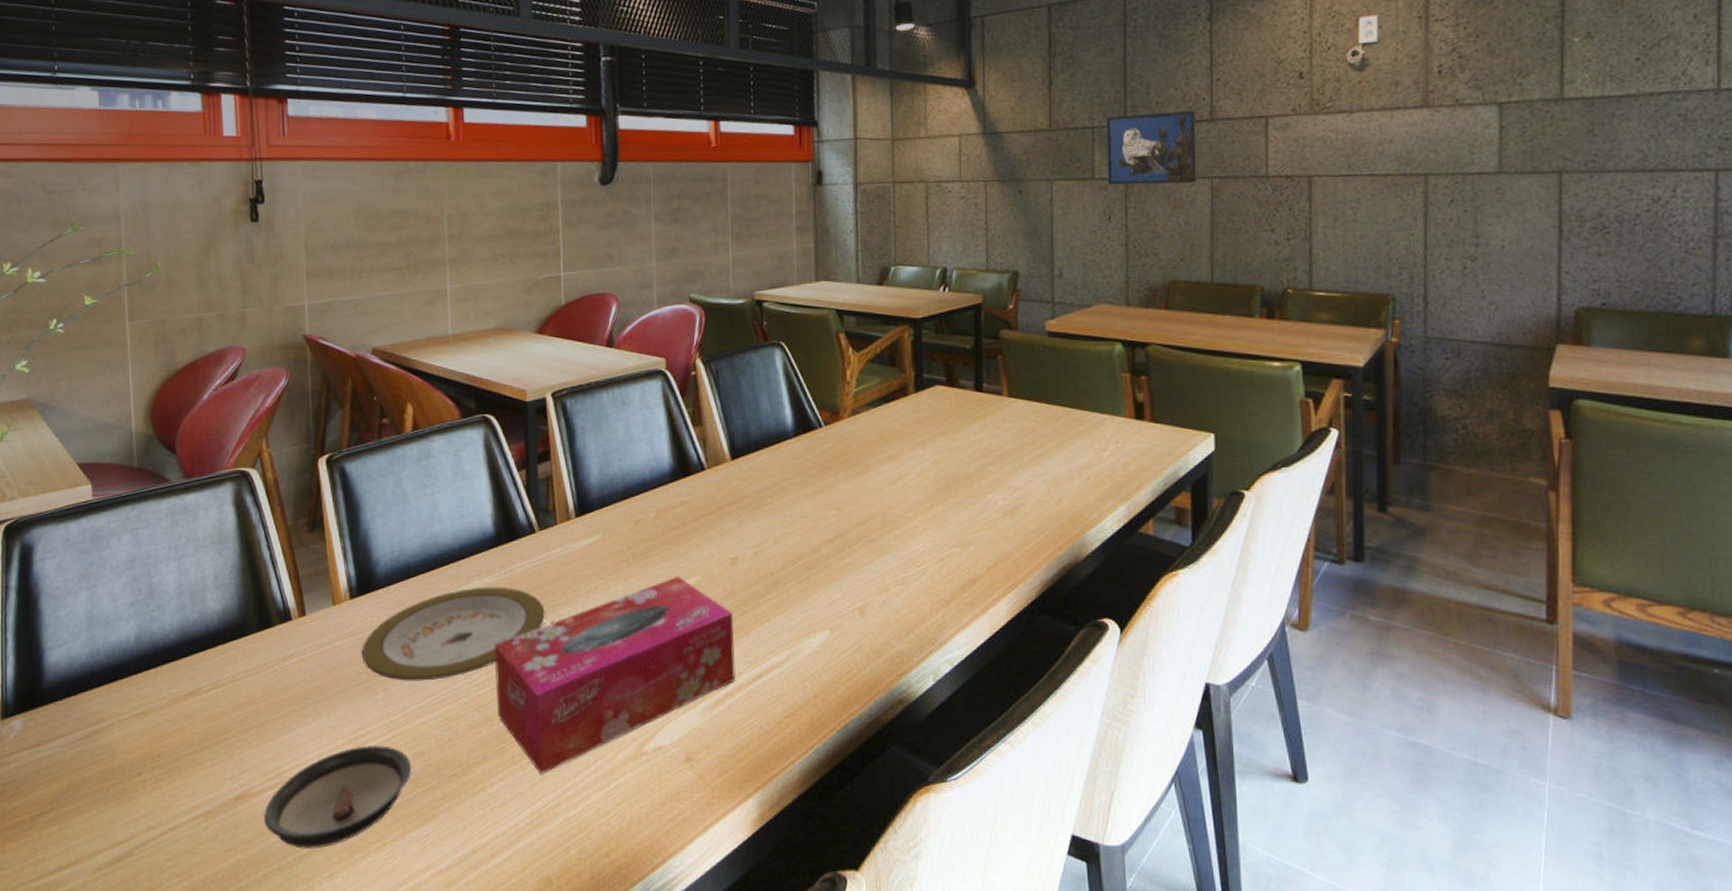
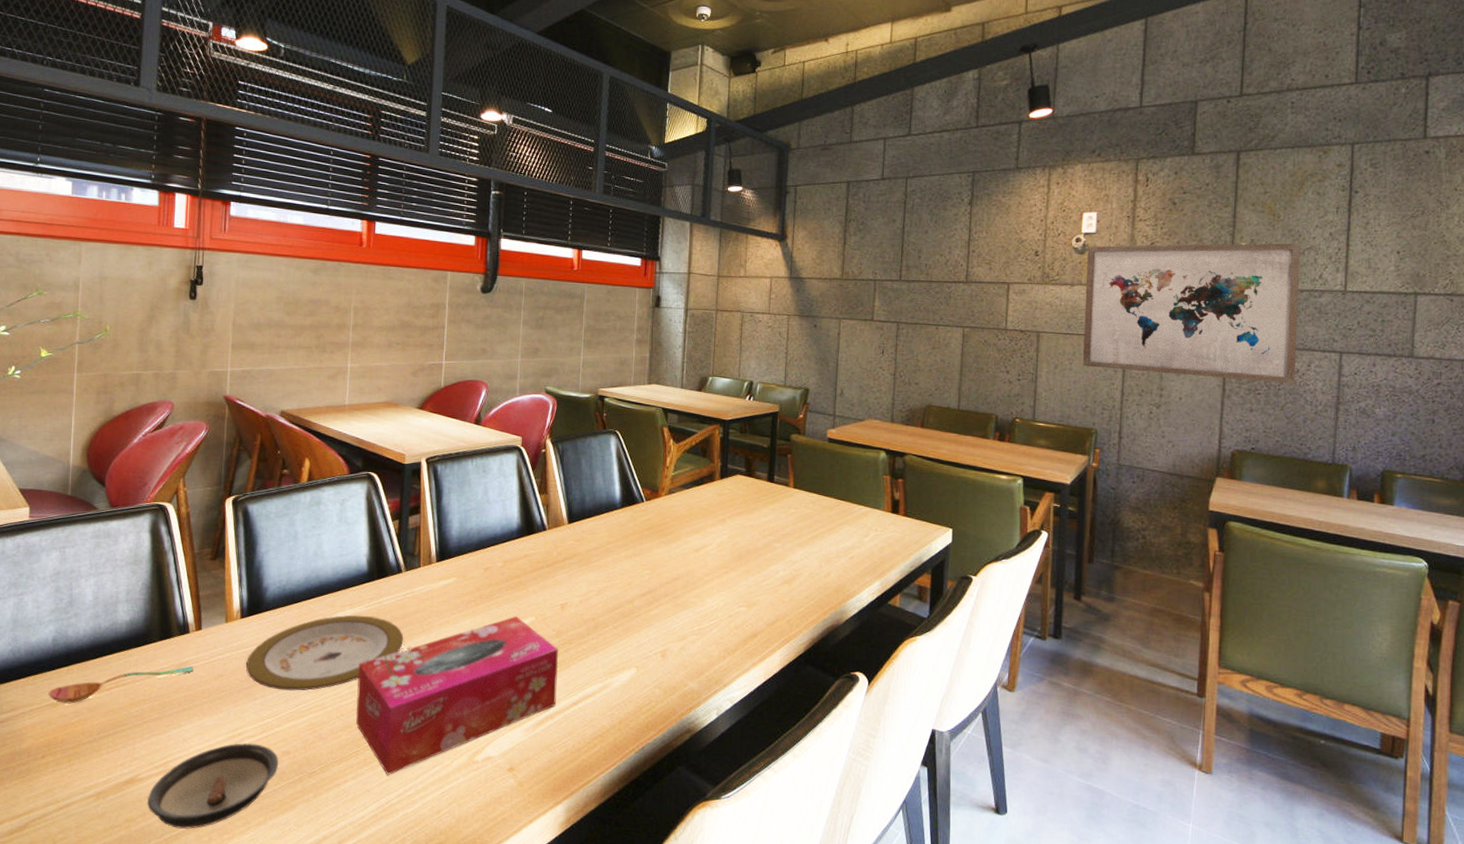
soupspoon: none [137,659,301,711] -> present [48,666,194,704]
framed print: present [1106,111,1197,185] -> none [883,272,954,330]
wall art: none [1368,32,1657,217] -> present [1082,243,1301,384]

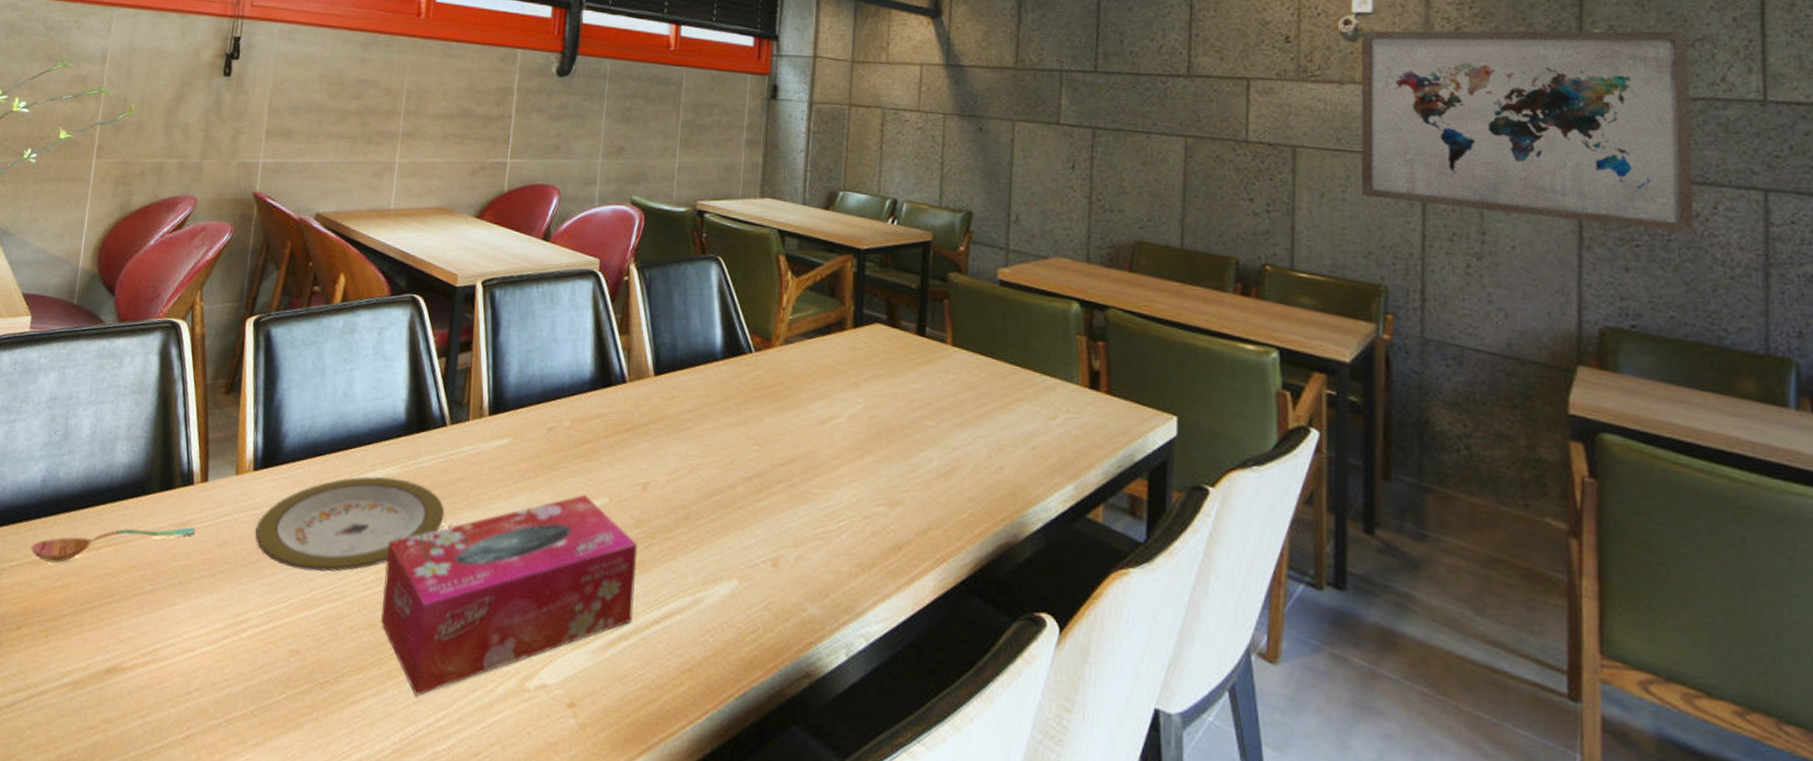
saucer: present [147,742,279,829] -> none [129,633,286,743]

